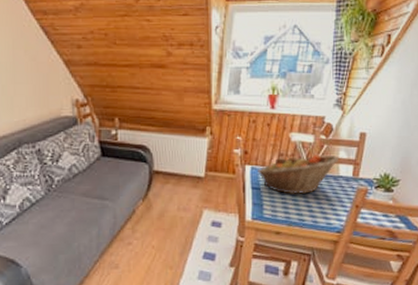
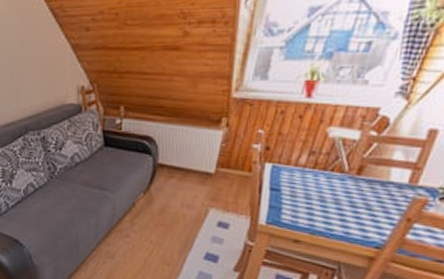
fruit basket: present [258,155,338,194] -> none [280,154,392,200]

